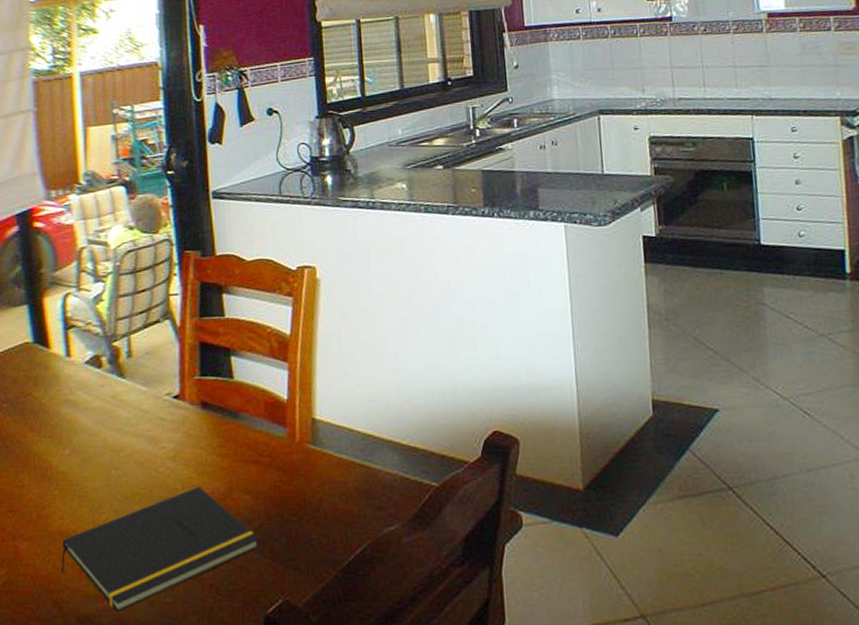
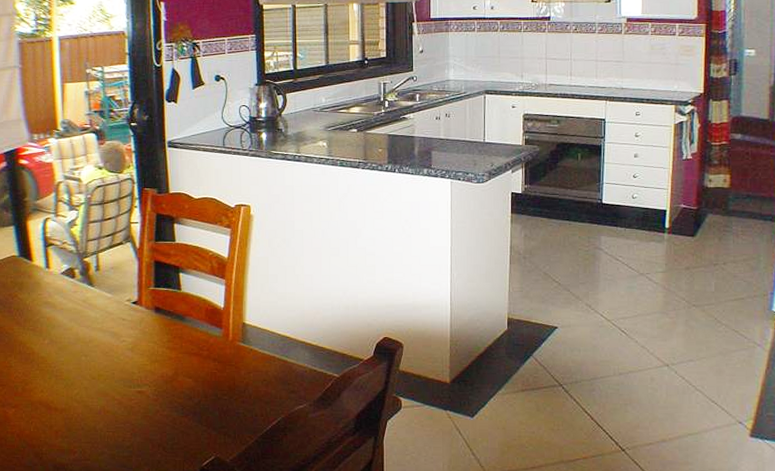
notepad: present [60,487,259,613] -> none [41,371,198,463]

